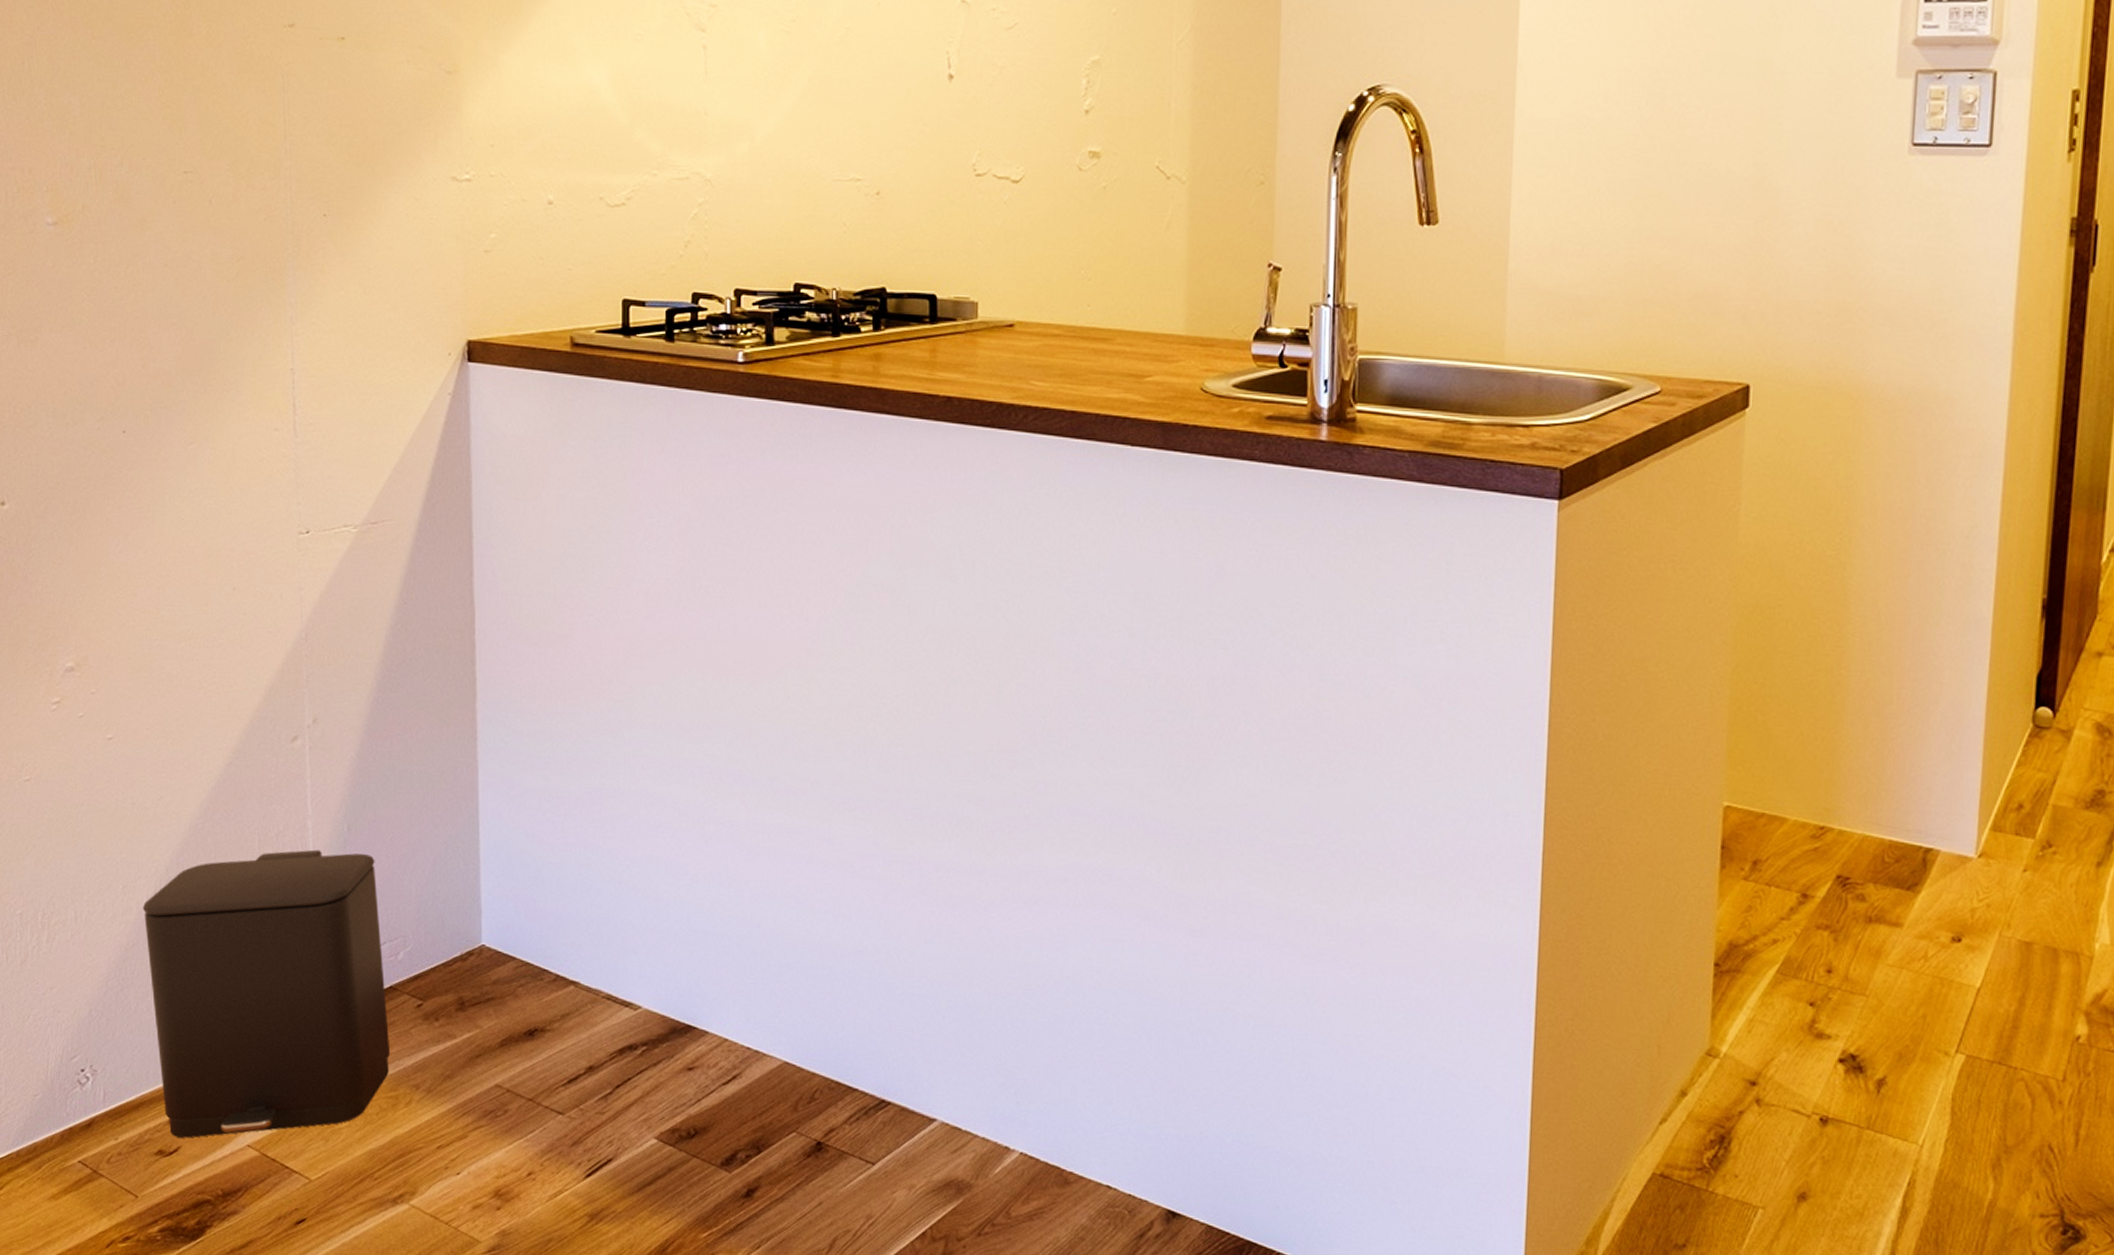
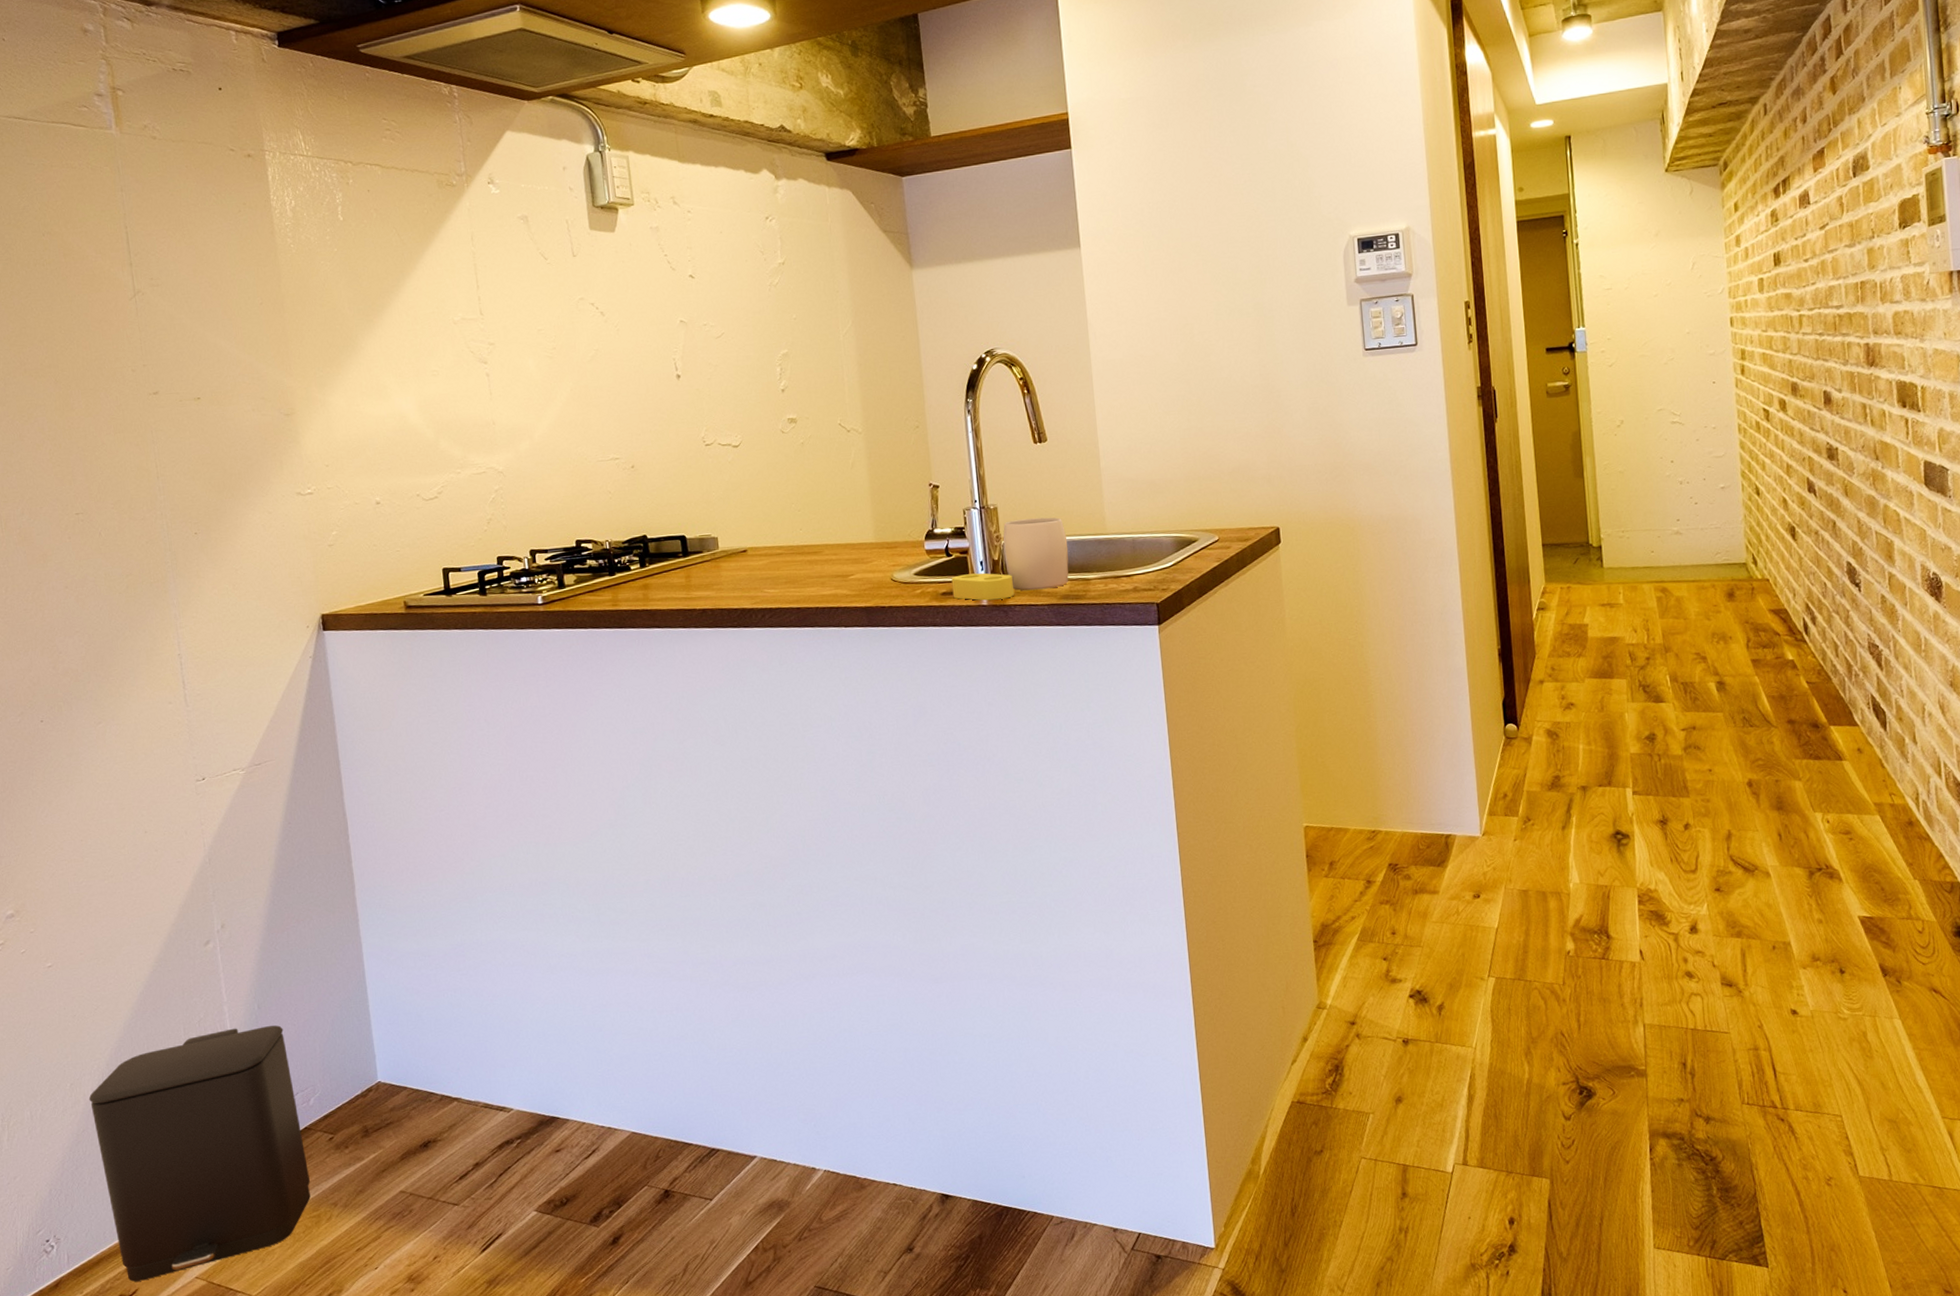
sponge: none [1281,394,1365,436] -> present [951,572,1014,601]
mug: none [1358,328,1448,430] -> present [1003,517,1069,591]

